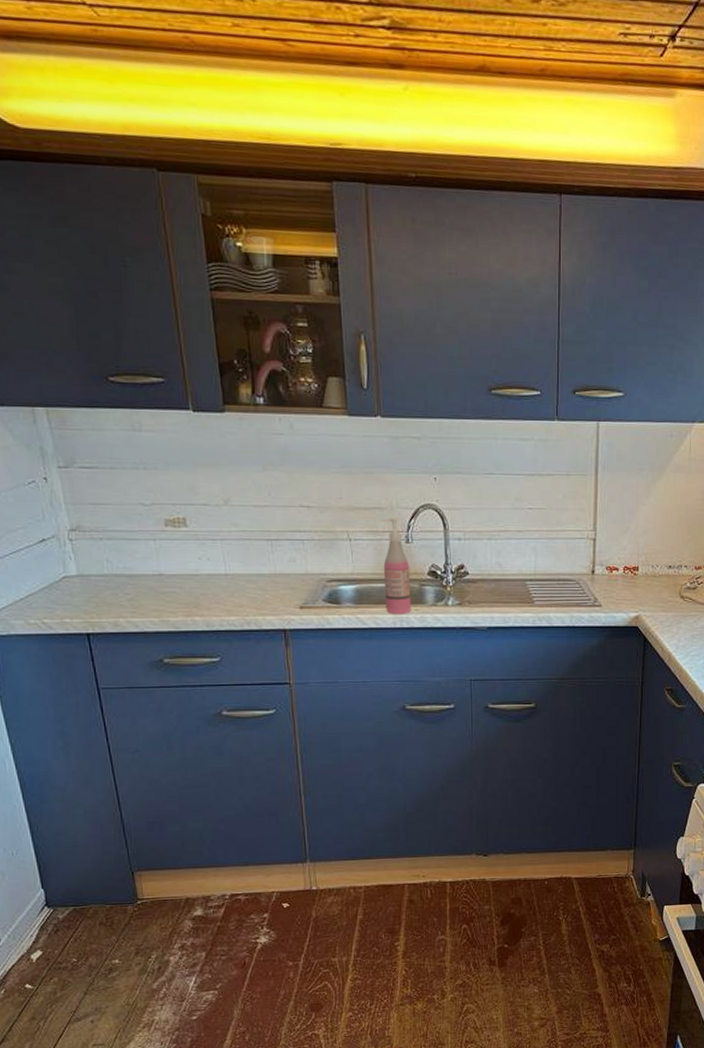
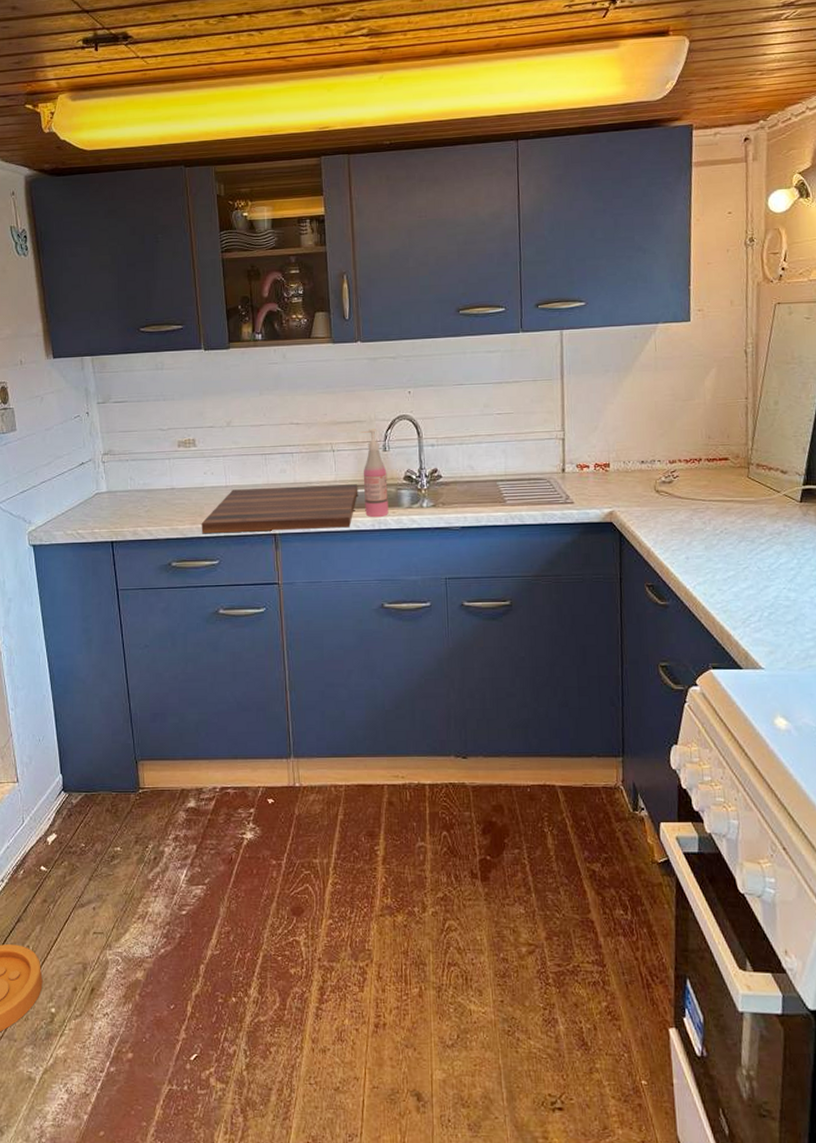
cutting board: none [197,577,378,628] -> present [201,484,359,534]

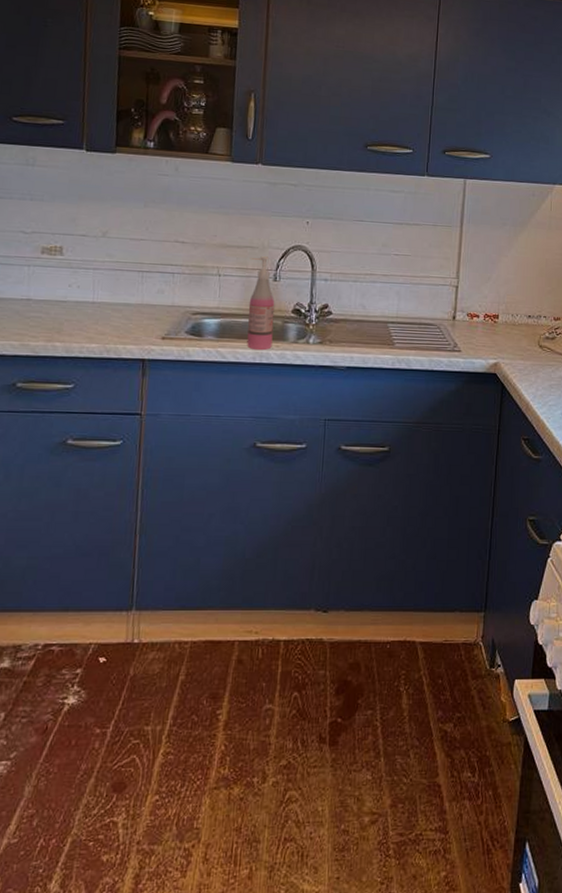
cutting board: present [201,484,359,534] -> none [57,307,243,359]

